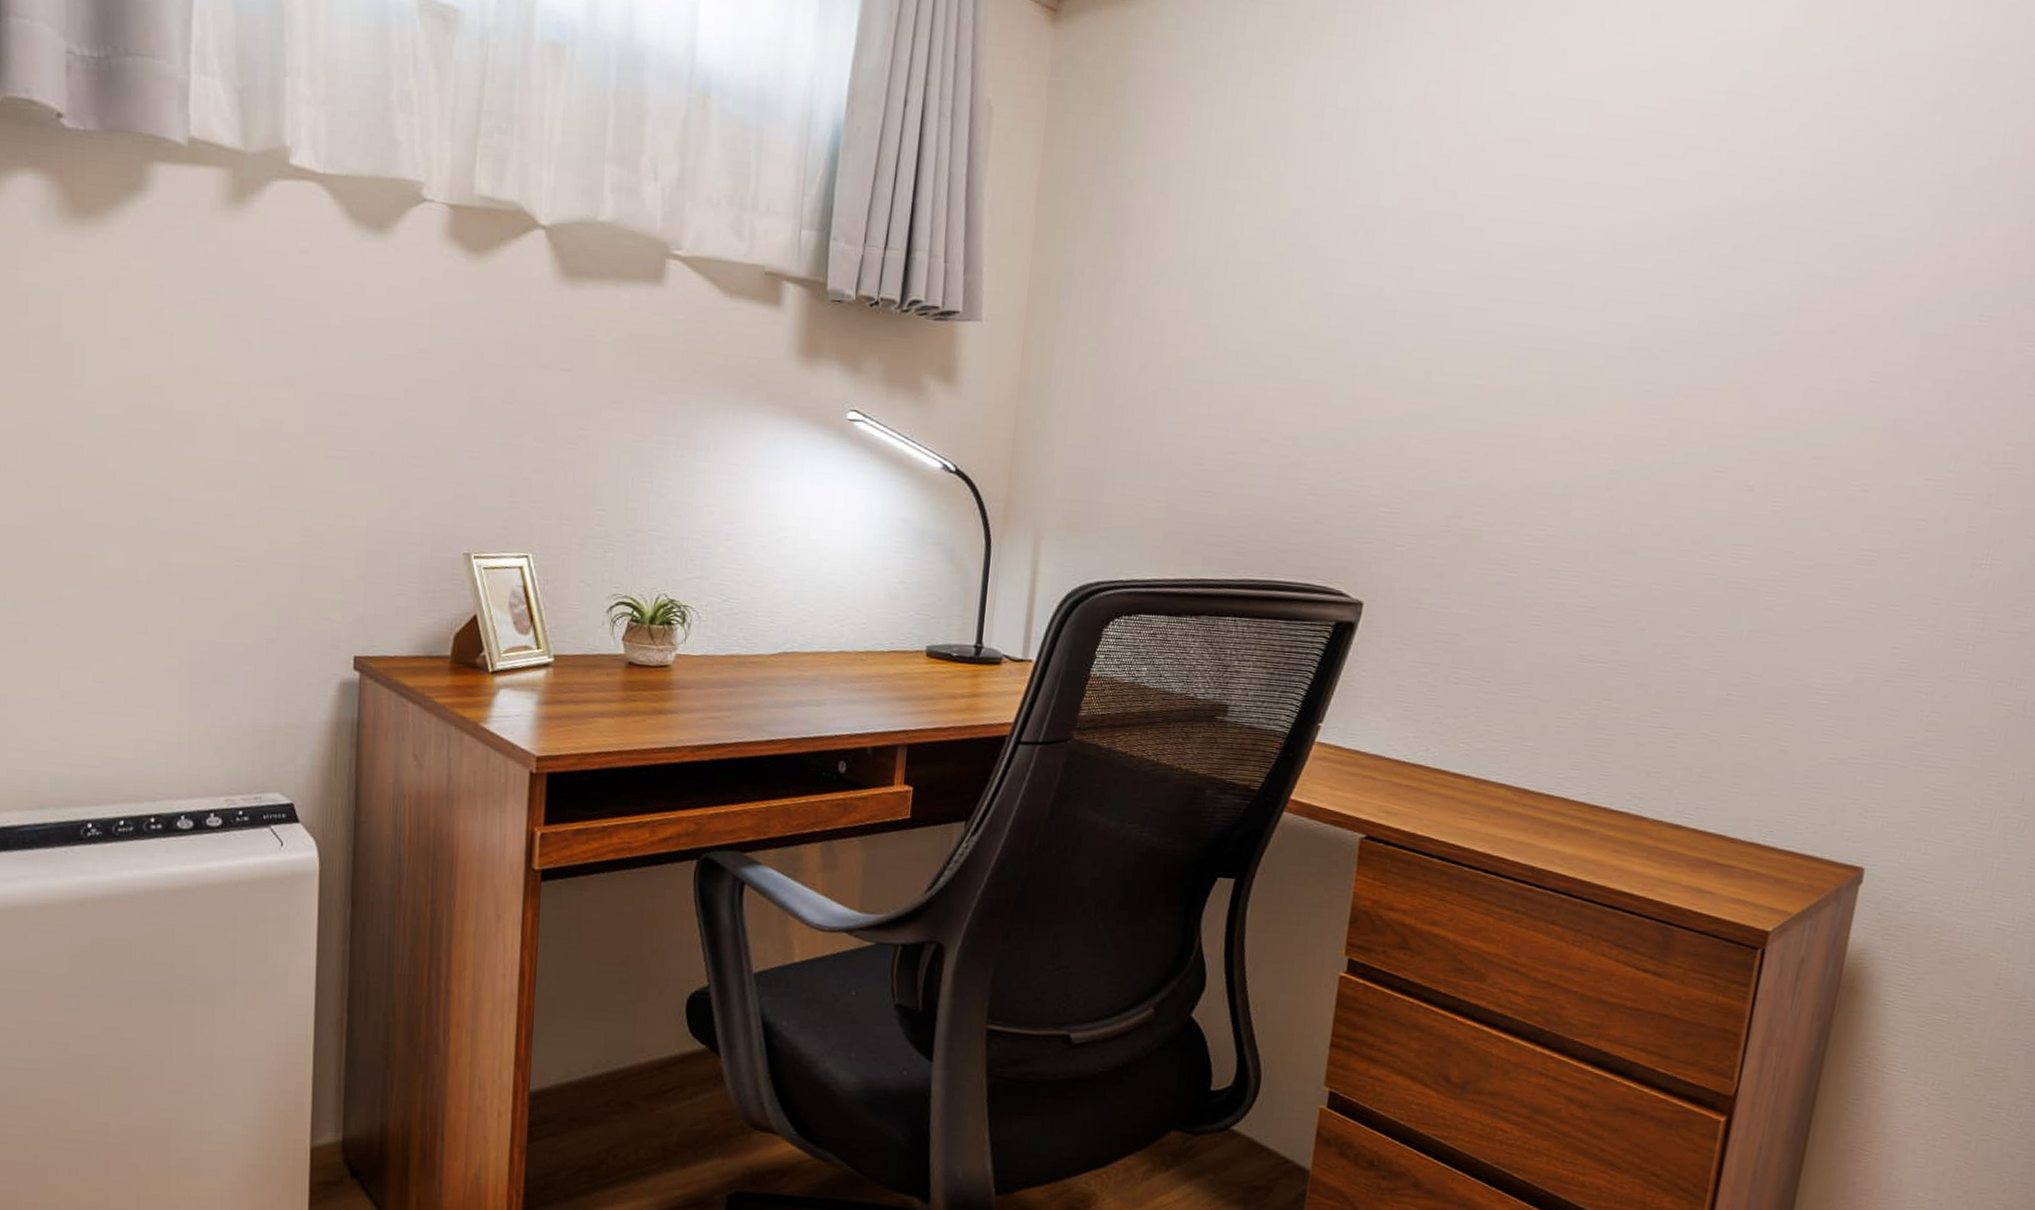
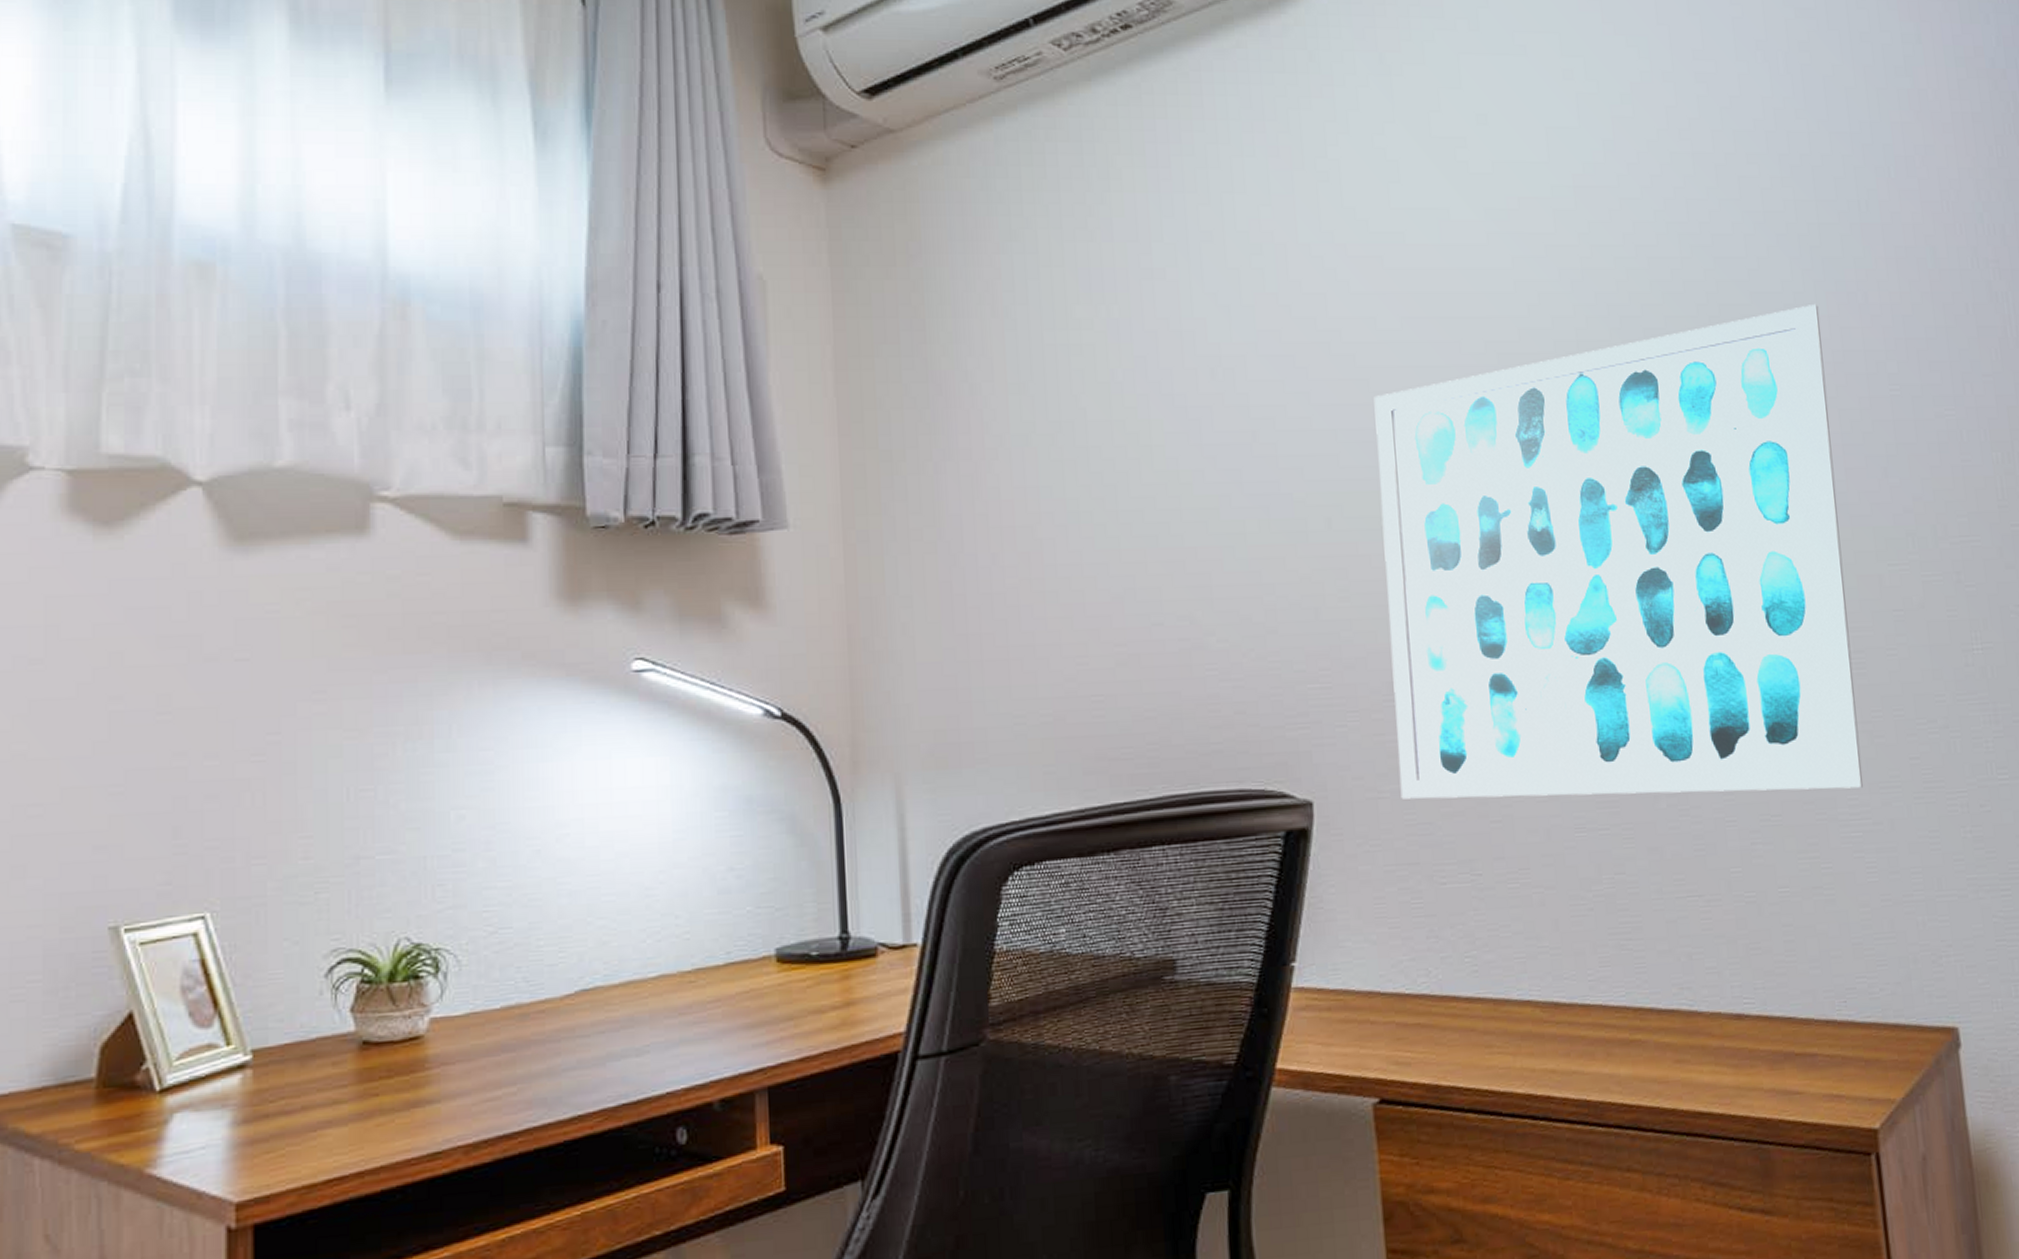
wall art: none [1437,230,1933,665] -> present [1374,303,1863,799]

